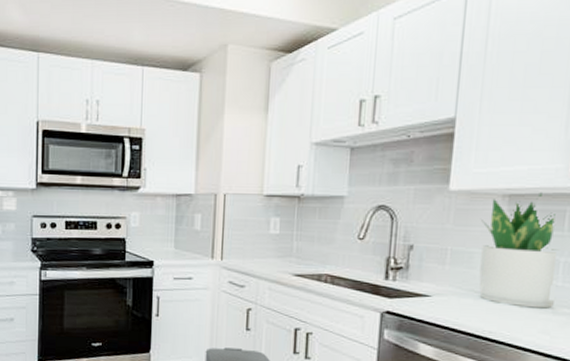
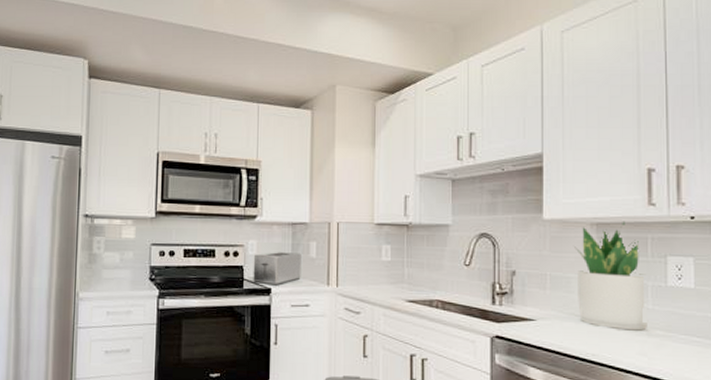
toaster: none [135,223,186,260] -> present [253,251,302,287]

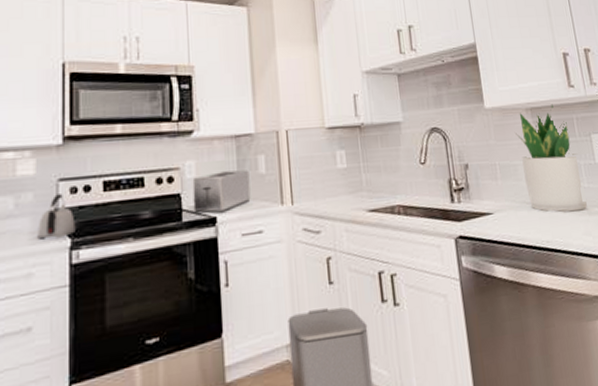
kettle: none [135,255,163,289] -> present [38,194,76,240]

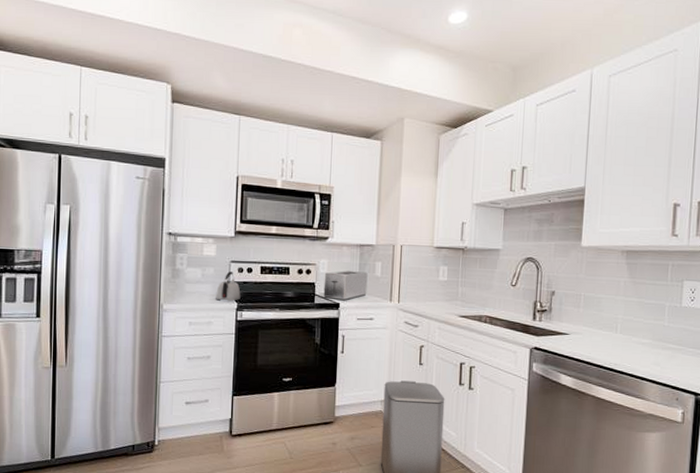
planter: present [515,104,587,212] -> none [606,249,664,344]

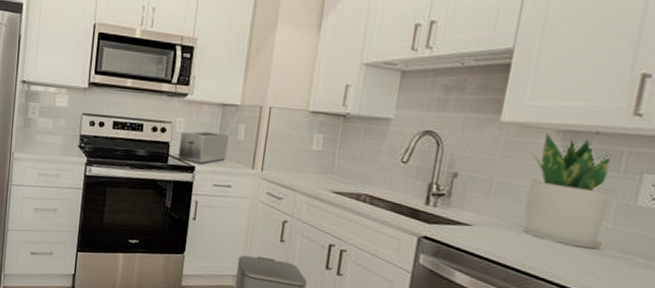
kettle: present [216,271,241,302] -> none [65,124,91,156]
planter: none [606,249,664,344] -> present [523,130,612,250]

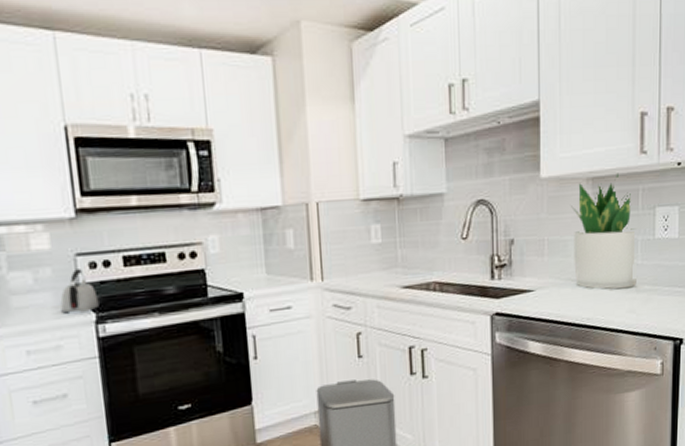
kettle: none [65,124,91,156] -> present [60,269,100,314]
toaster: present [178,131,229,166] -> none [216,244,279,290]

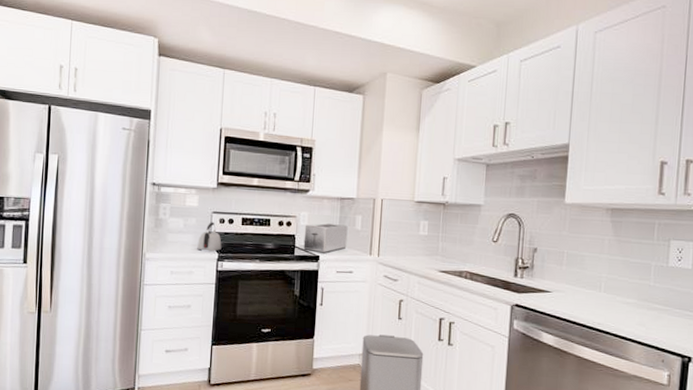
toaster: none [216,244,279,290] -> present [303,222,348,255]
planter: present [571,173,638,290] -> none [589,207,650,305]

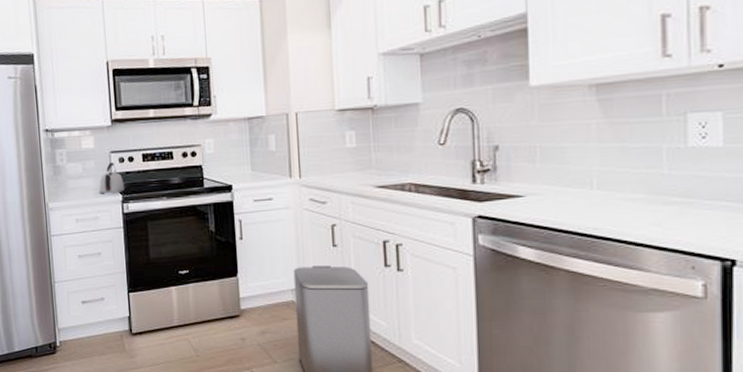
toaster: present [303,222,348,255] -> none [211,147,262,183]

